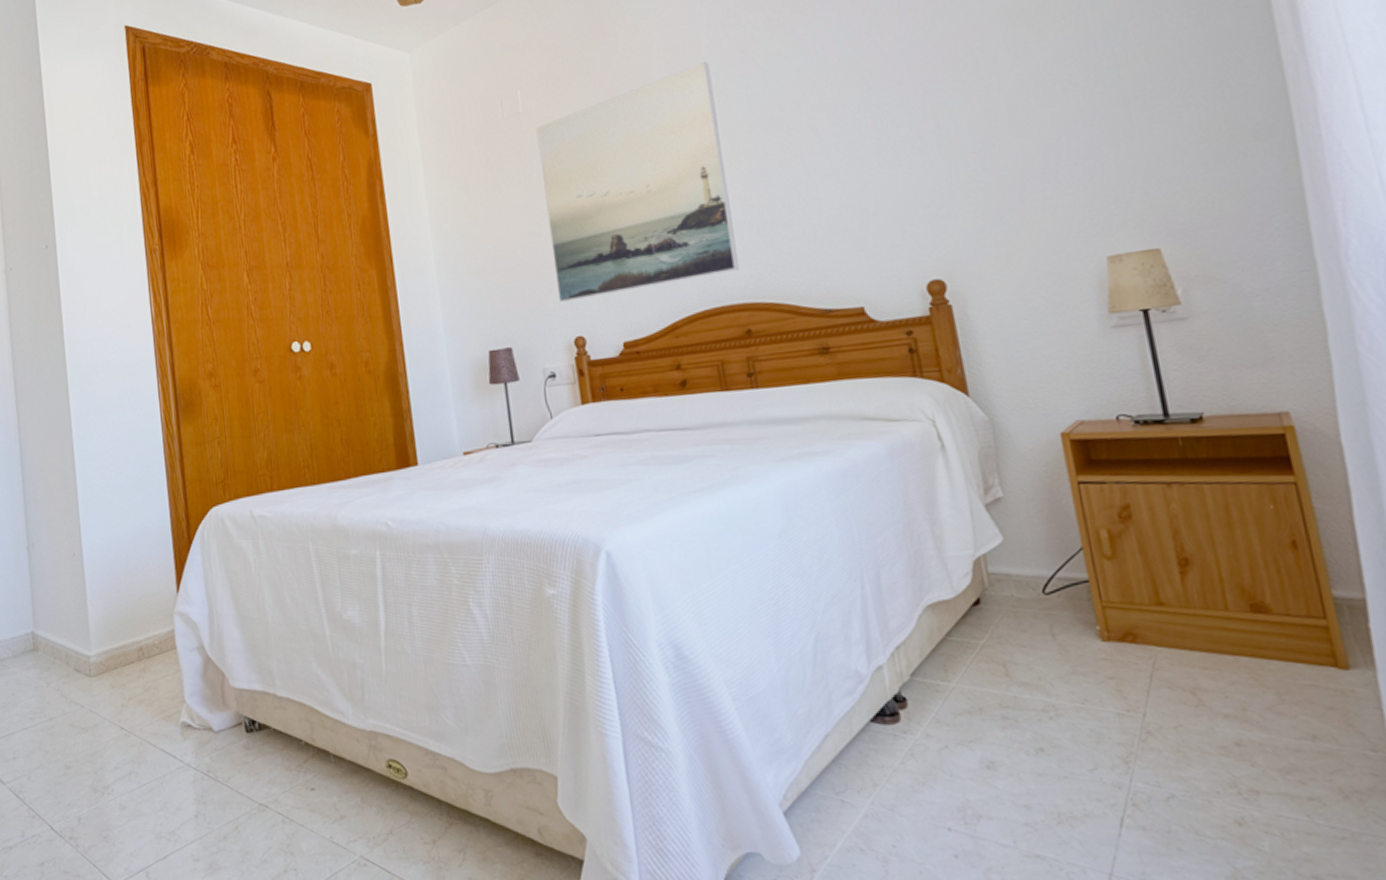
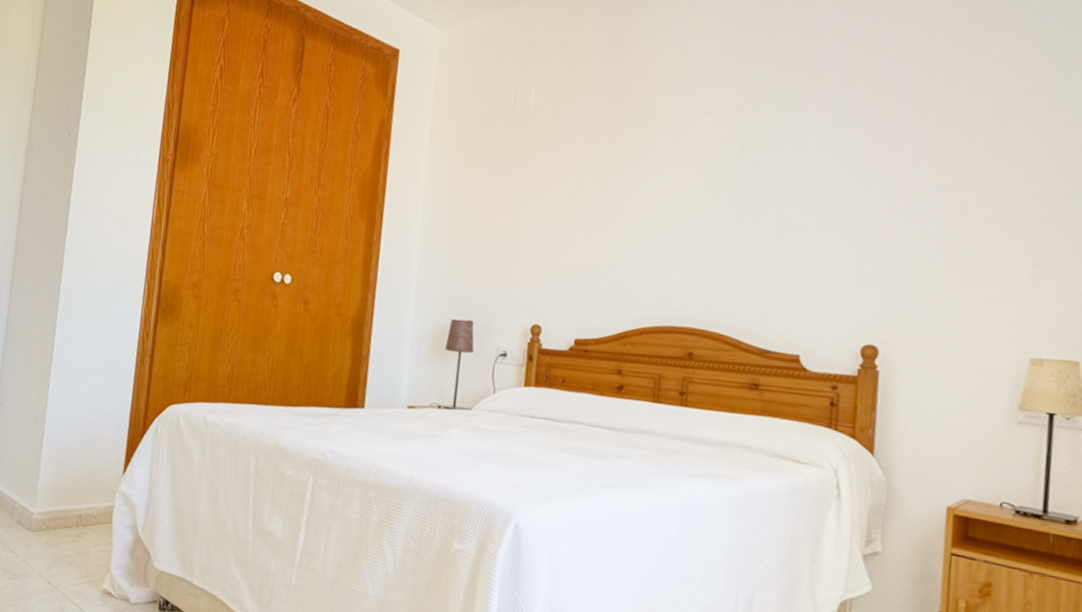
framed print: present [536,62,739,302] -> none [525,98,714,297]

